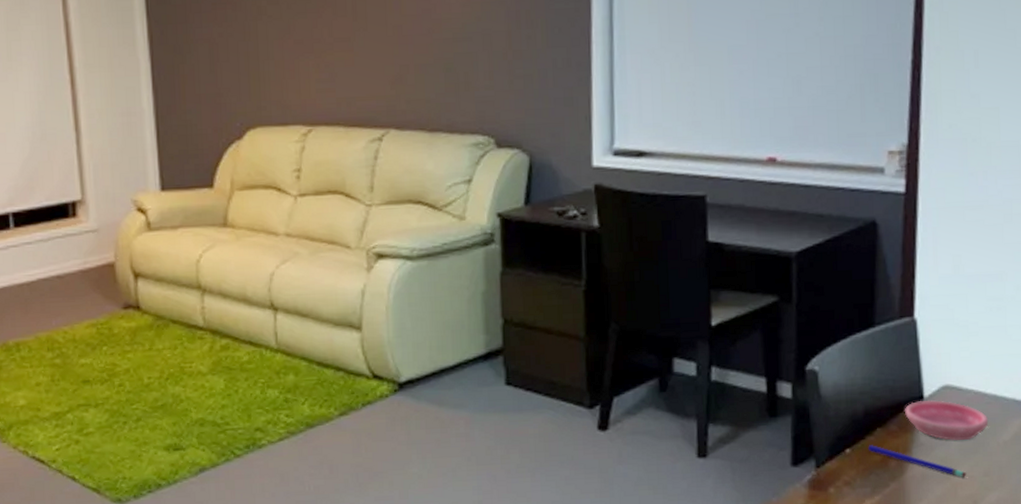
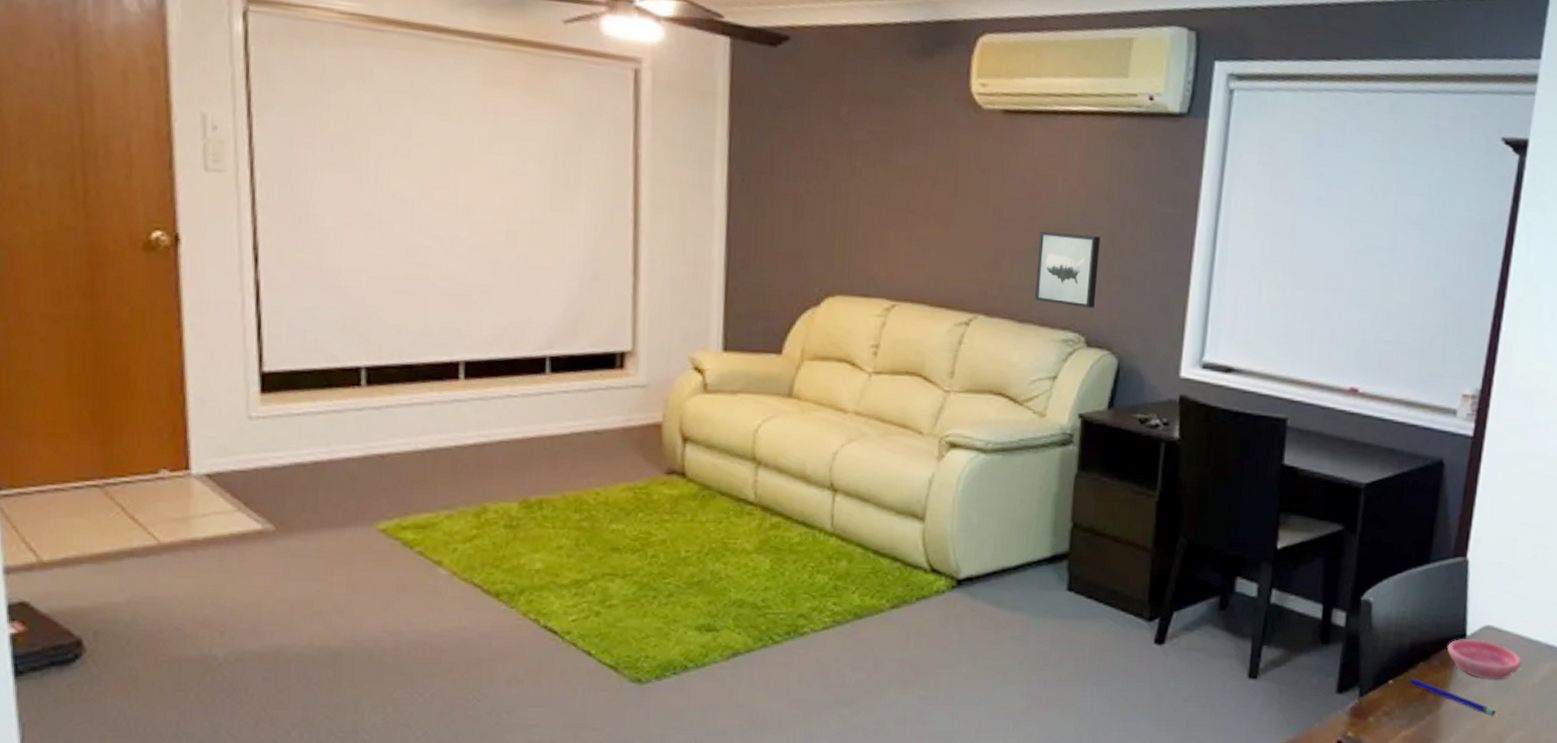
wall art: none [439,41,501,111] -> present [1035,231,1101,308]

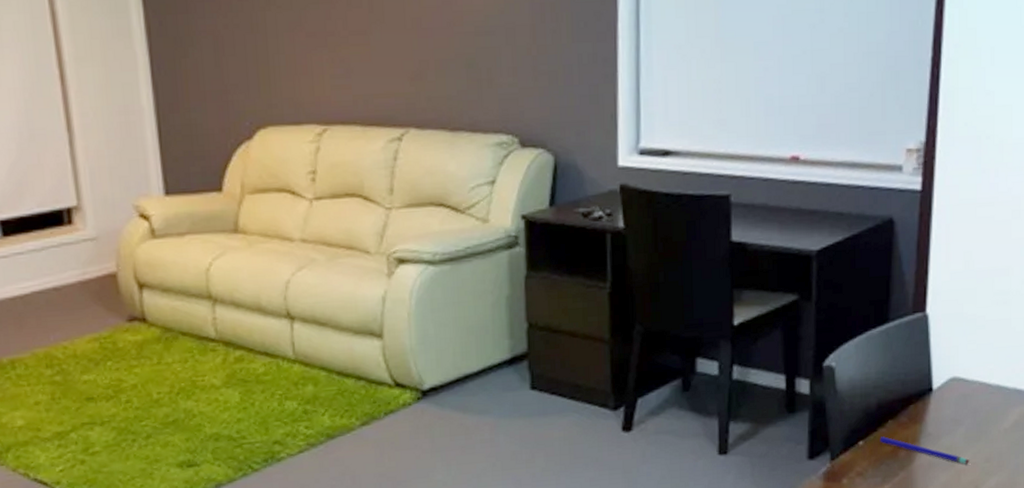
wall art: present [1035,231,1101,308] -> none [460,35,525,109]
saucer: present [1447,638,1522,679] -> none [914,391,991,430]

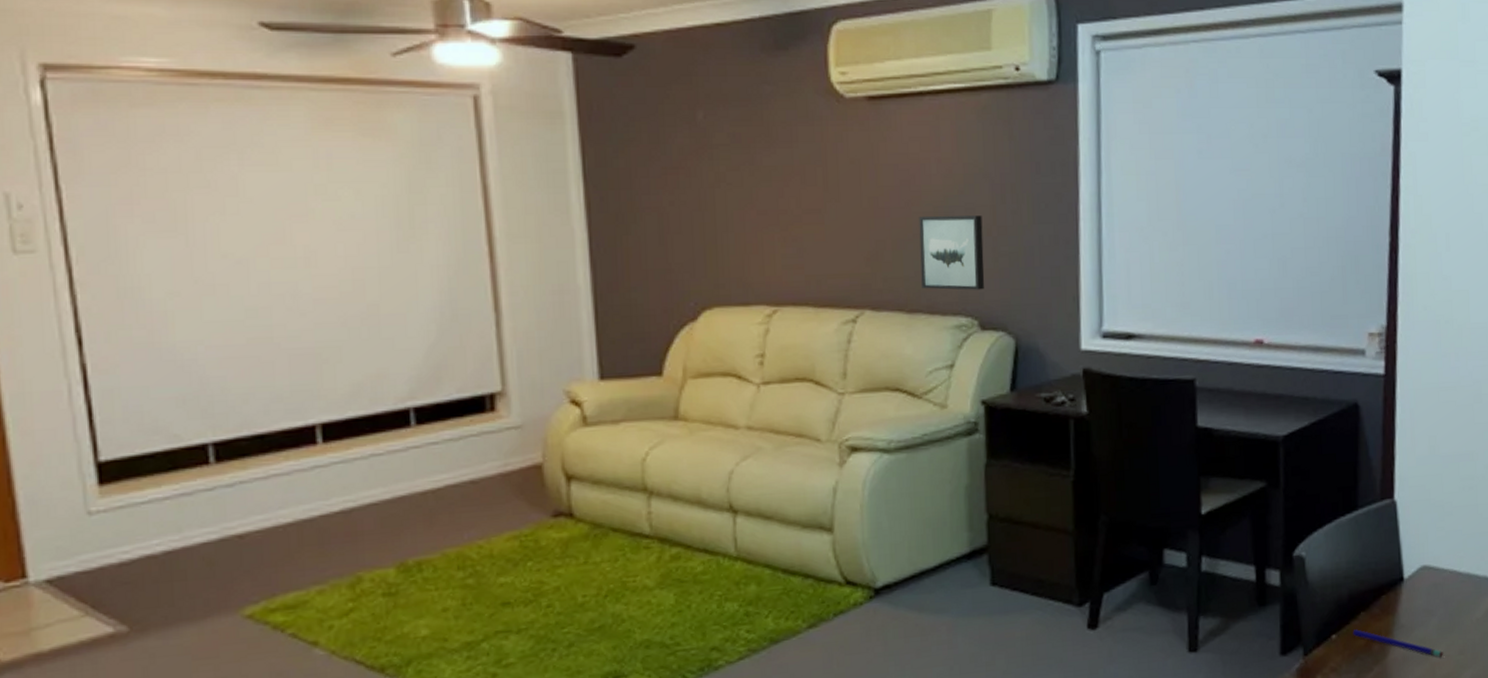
wall art: none [460,35,525,109] -> present [919,215,985,290]

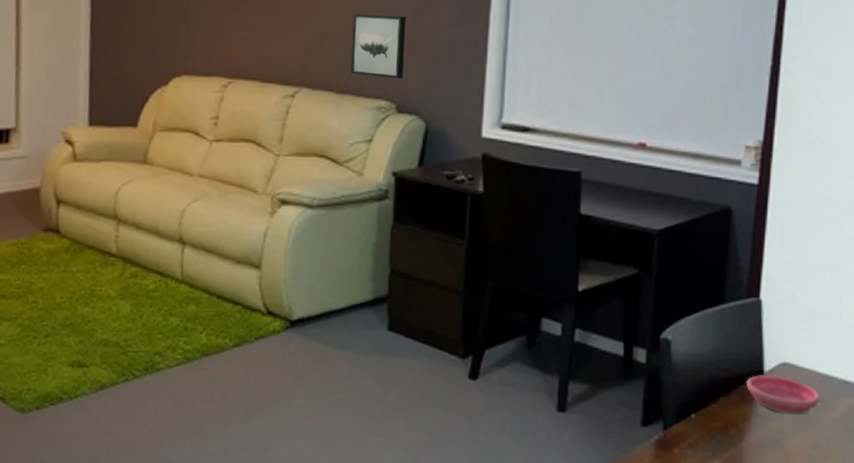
pen: present [1353,629,1444,657] -> none [711,412,798,448]
saucer: none [1386,581,1463,621] -> present [745,374,821,414]

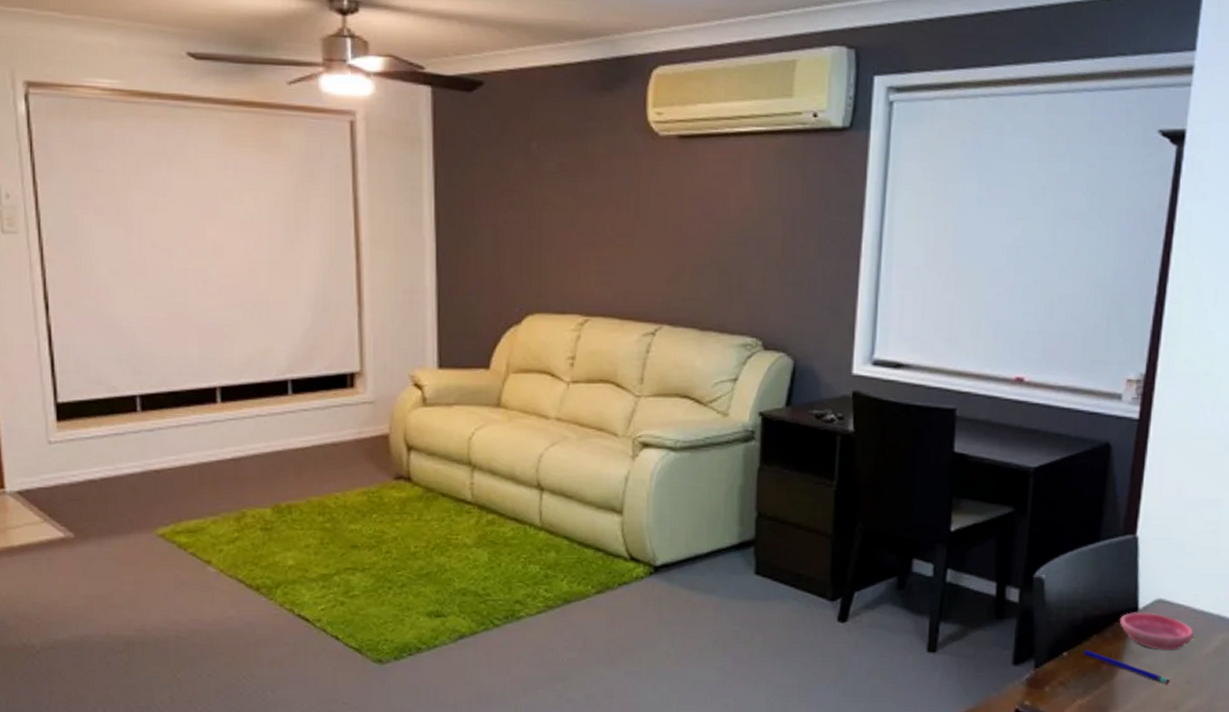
wall art: present [351,13,406,79] -> none [714,245,773,314]
pen: none [711,412,798,448] -> present [1084,650,1170,684]

